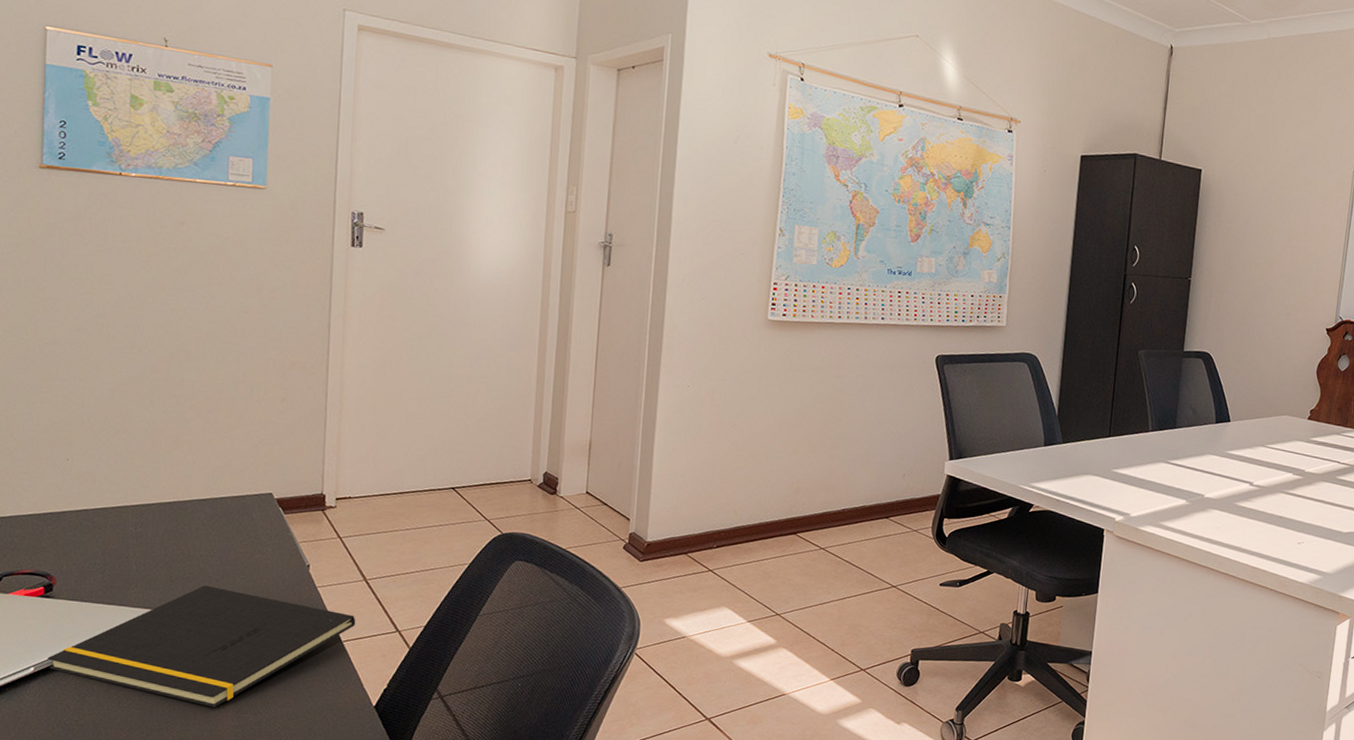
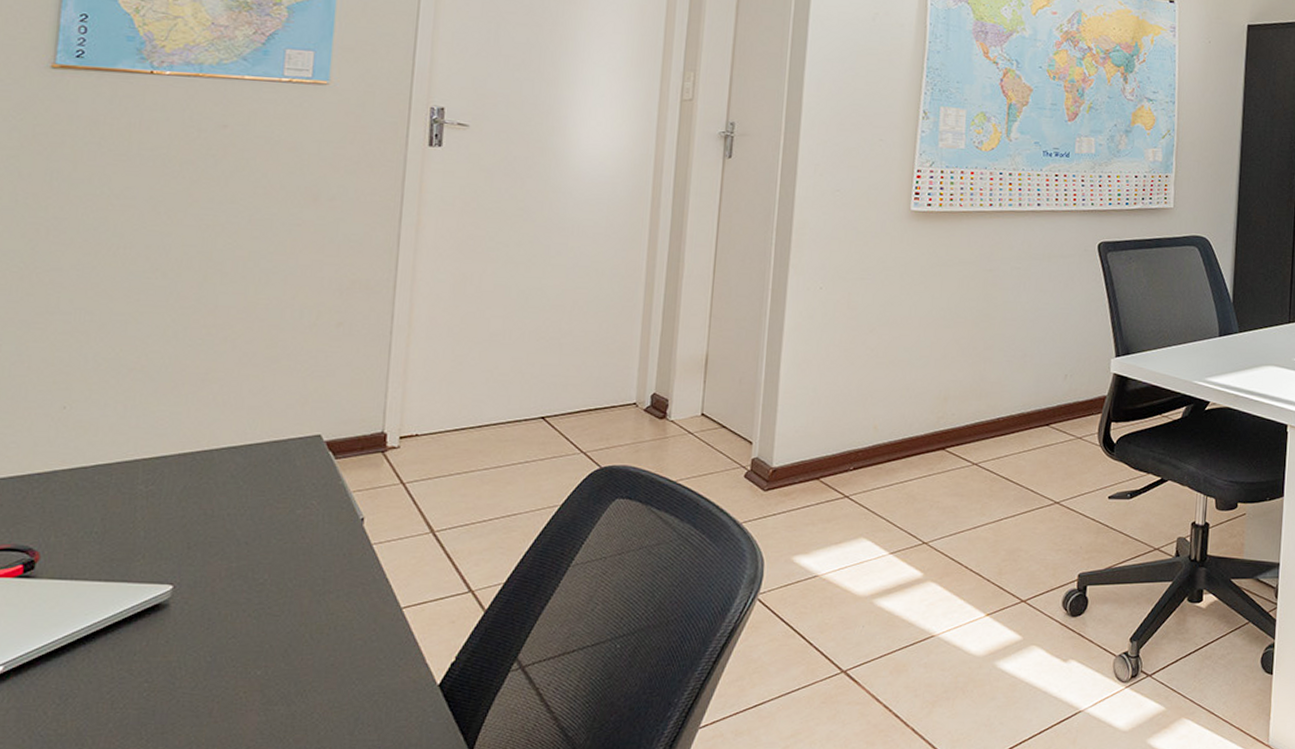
notepad: present [47,585,356,707] -> none [21,550,420,700]

